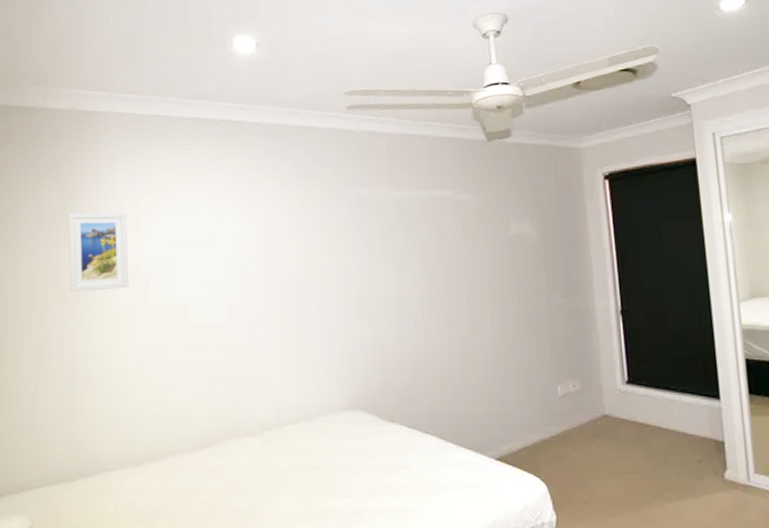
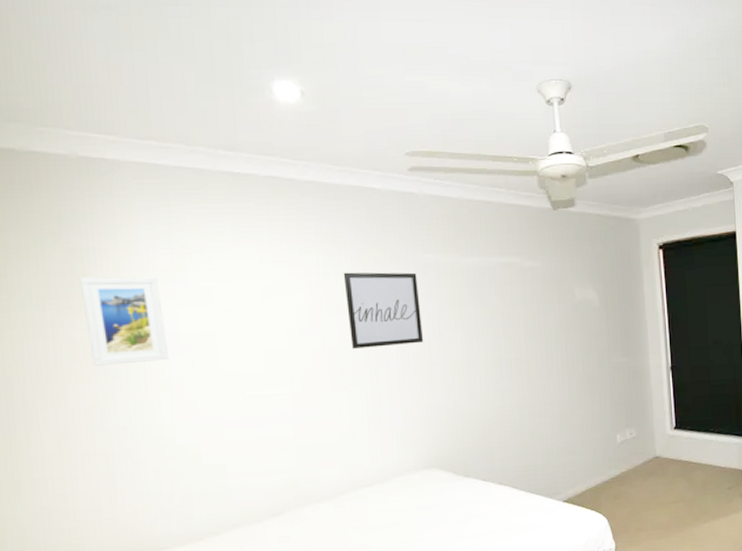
wall art: none [282,206,354,281] -> present [343,272,424,349]

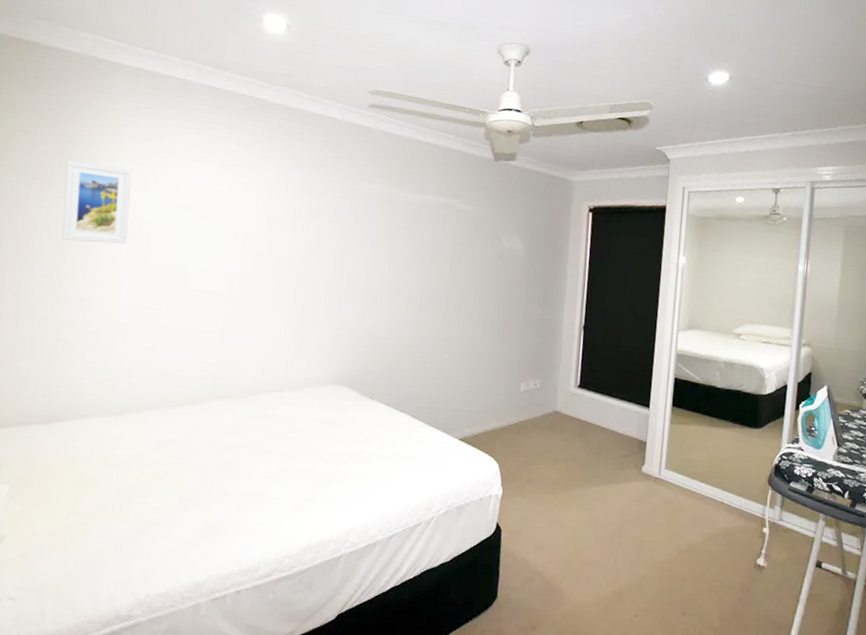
wall art: present [343,272,424,349] -> none [288,190,360,265]

